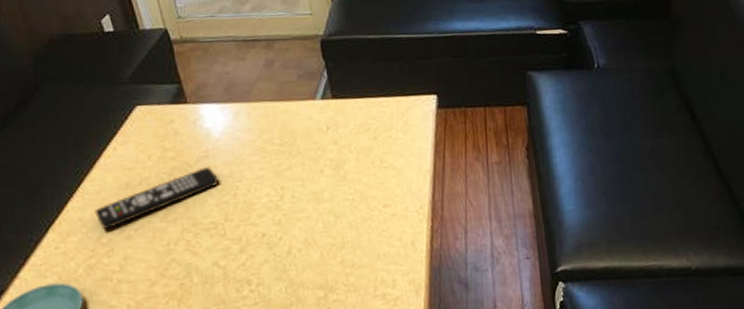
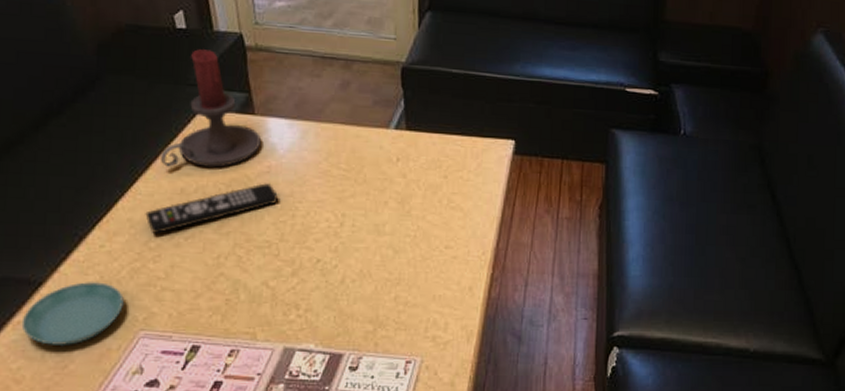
candle holder: none [102,48,196,164] -> present [159,49,261,168]

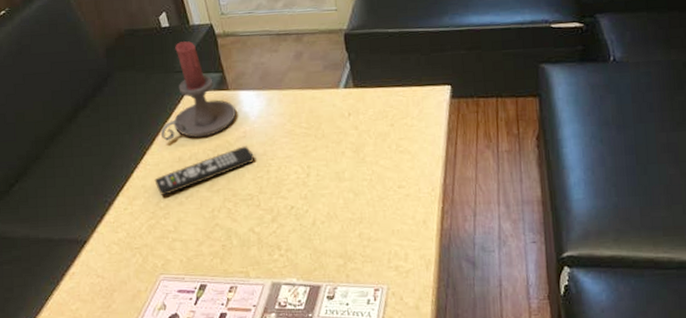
saucer: present [21,282,124,347] -> none [75,238,146,291]

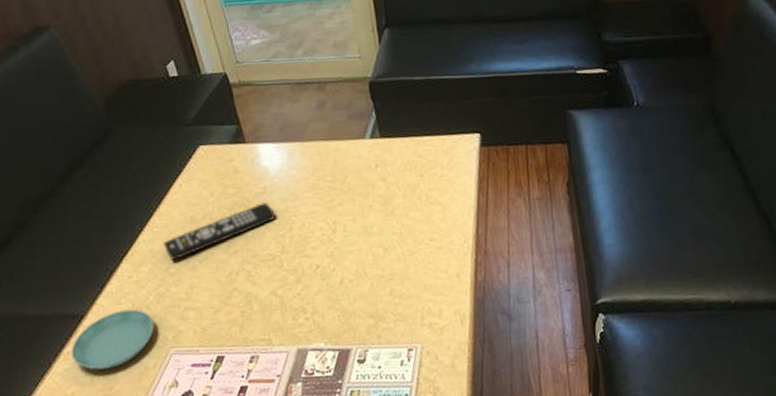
saucer: none [75,238,146,291] -> present [70,309,154,370]
candle holder: present [160,41,236,141] -> none [169,91,254,200]

